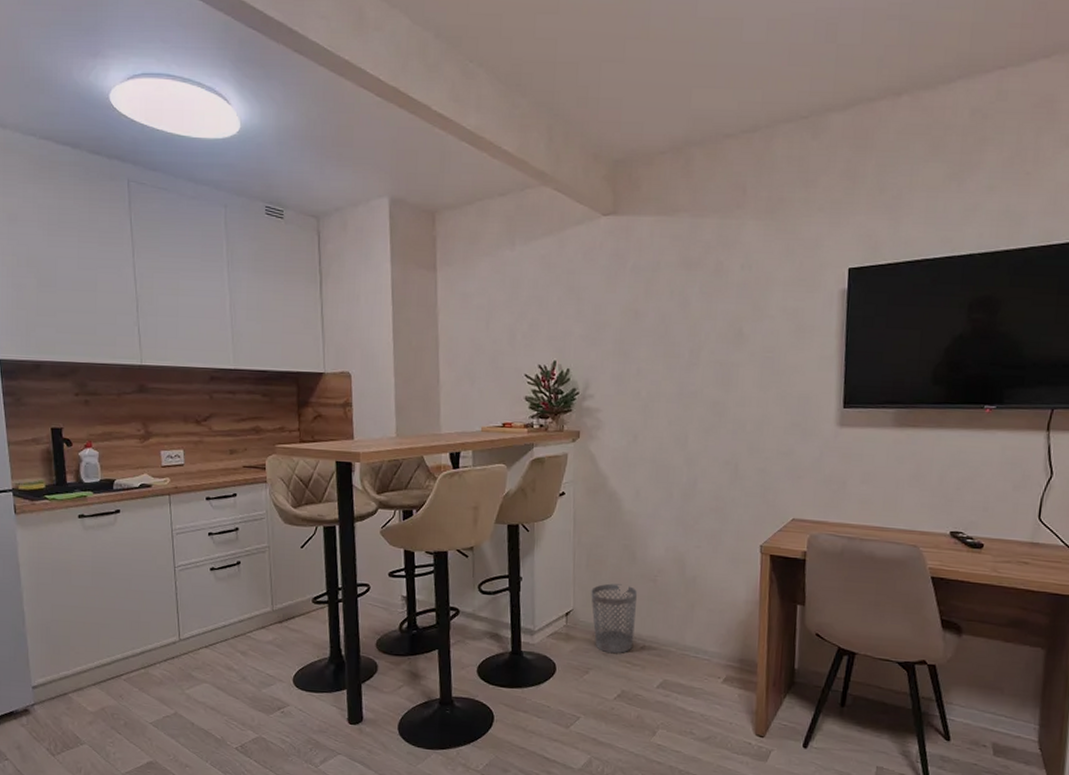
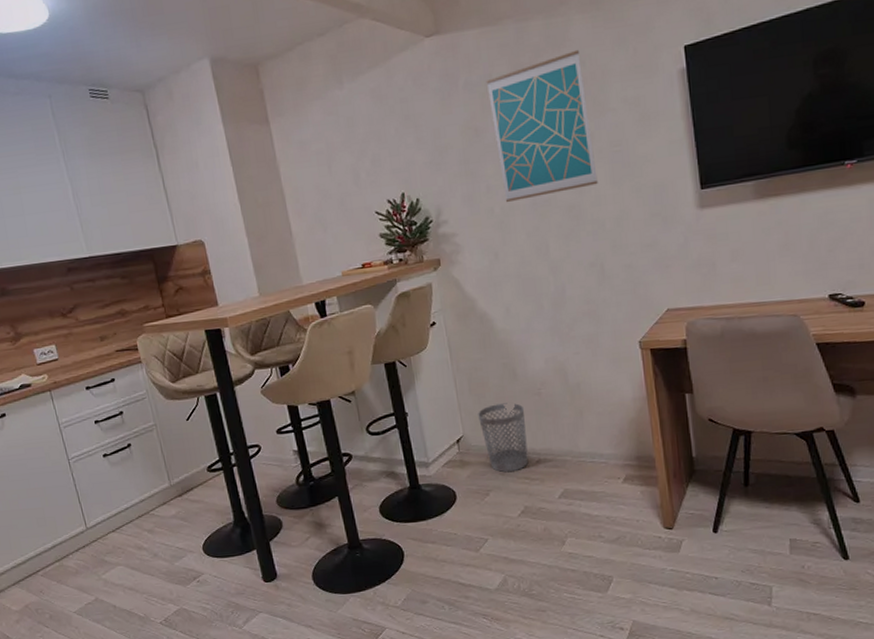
wall art: none [653,253,748,389] -> present [486,49,598,203]

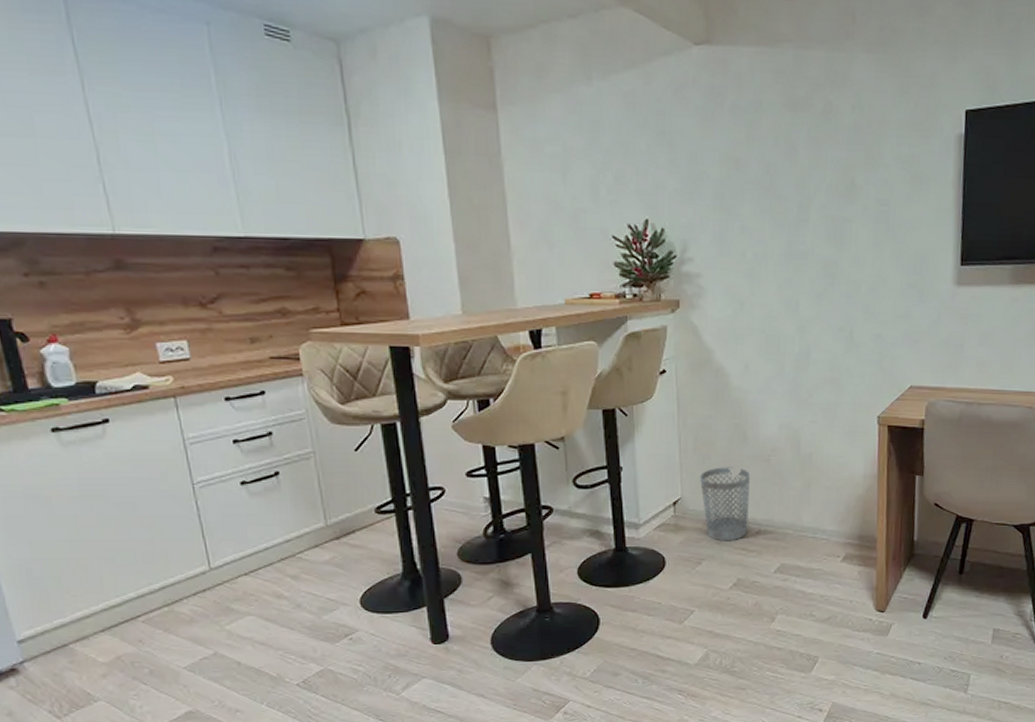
wall art: present [486,49,598,203] -> none [755,92,860,249]

